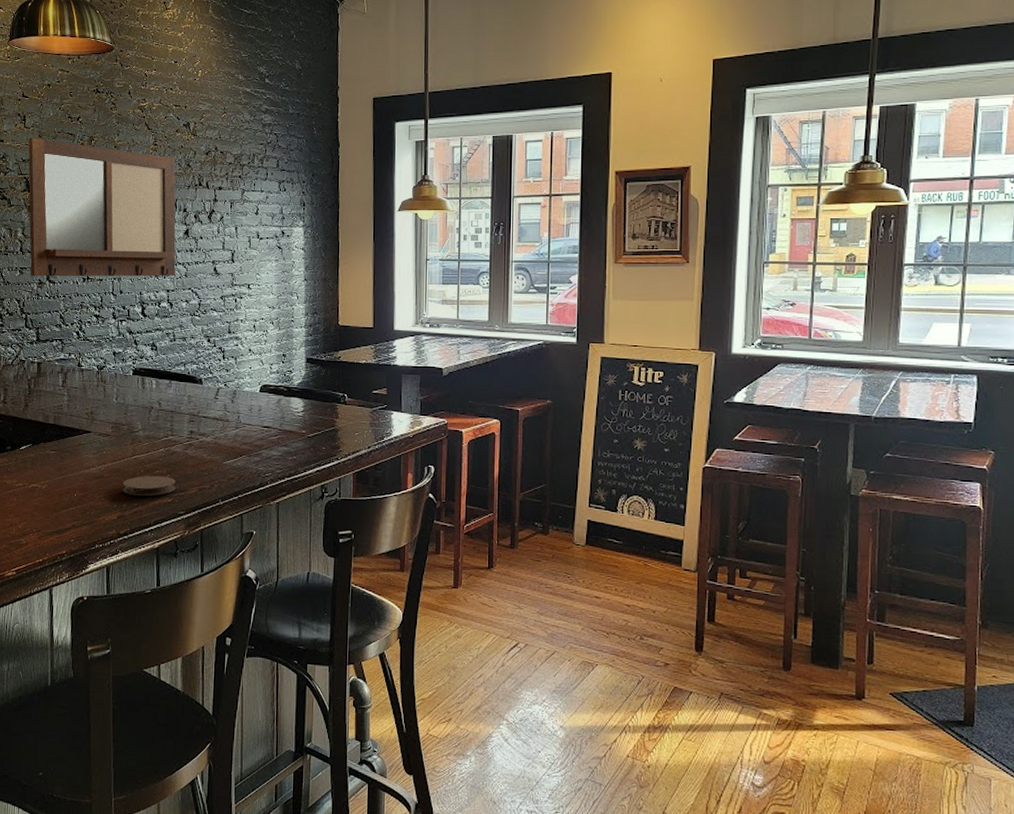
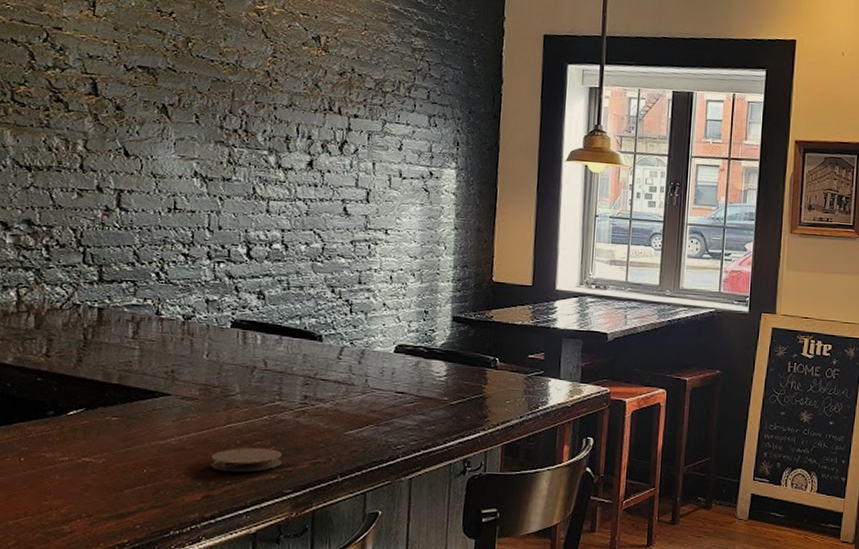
writing board: present [28,137,176,277] -> none [93,29,300,214]

